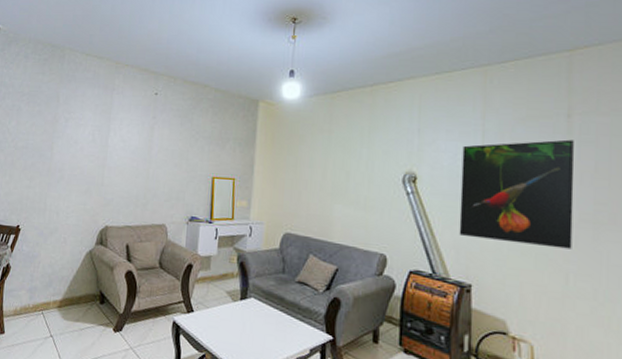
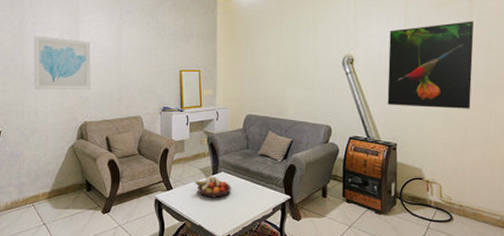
wall art: none [59,132,120,191] -> present [33,36,91,89]
fruit bowl: none [219,300,262,329] -> present [194,175,231,198]

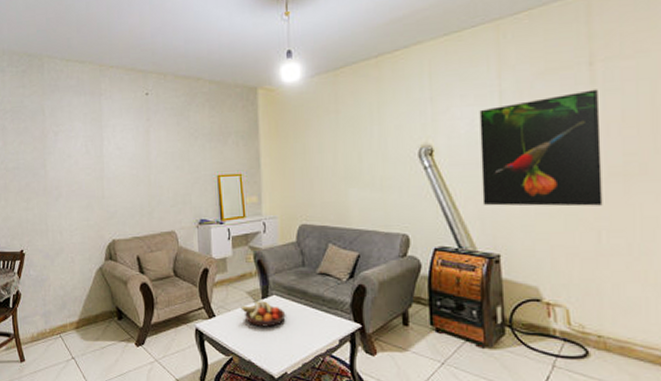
wall art: present [33,36,91,89] -> none [55,146,118,205]

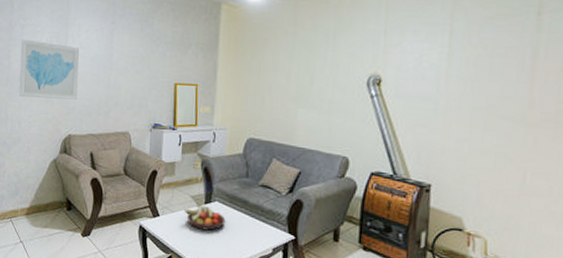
wall art: none [55,146,118,205] -> present [19,39,79,100]
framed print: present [479,89,603,207] -> none [421,38,542,149]

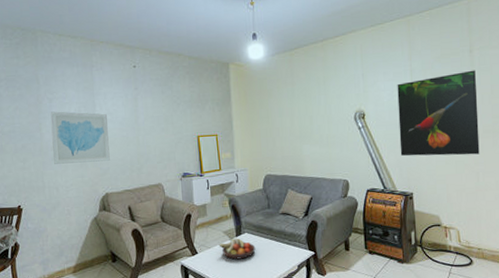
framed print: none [421,38,542,149] -> present [397,70,480,157]

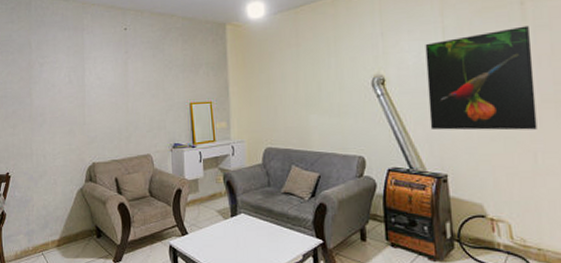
wall art: present [50,111,110,164] -> none [41,76,98,131]
fruit bowl: present [219,237,256,260] -> none [211,218,253,244]

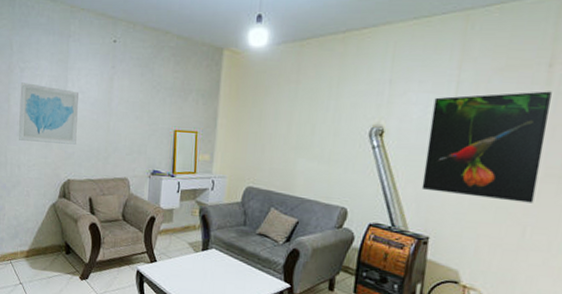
wall art: none [41,76,98,131] -> present [19,82,78,145]

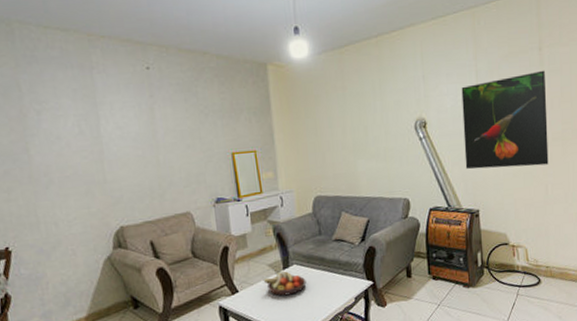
wall art: present [19,82,78,145] -> none [39,126,123,194]
fruit bowl: none [181,251,222,277] -> present [263,270,307,296]

